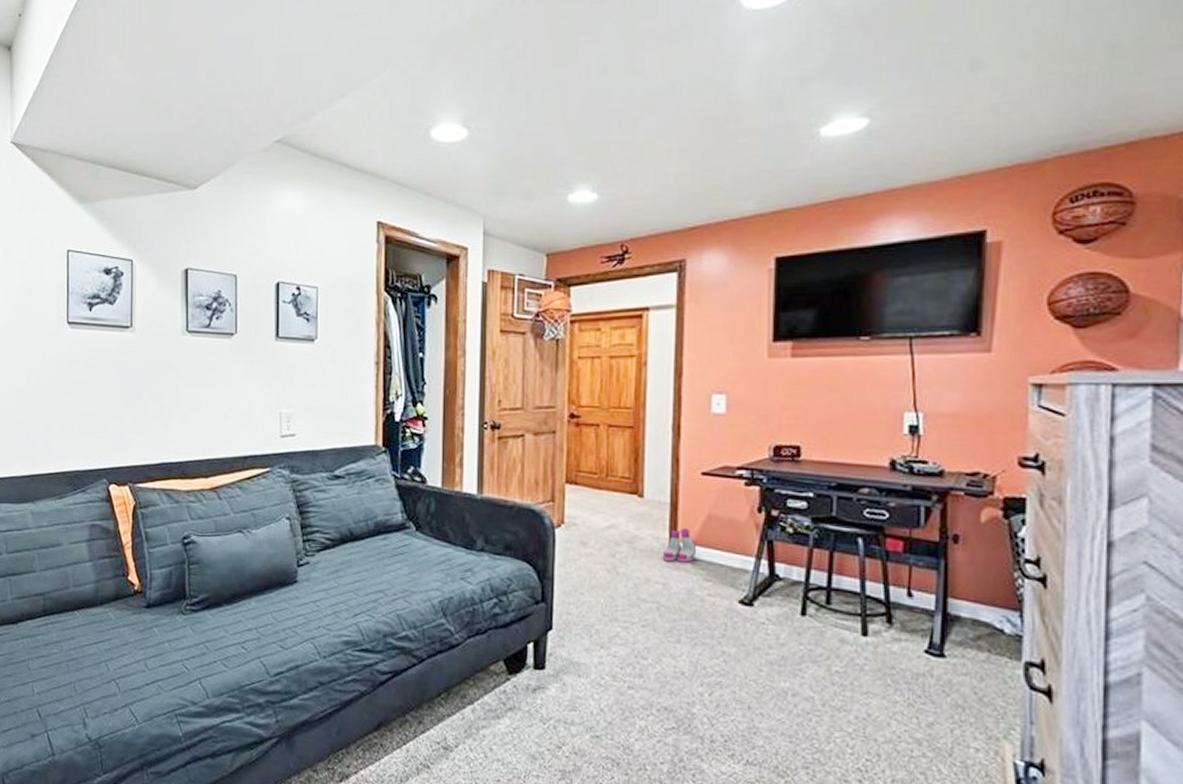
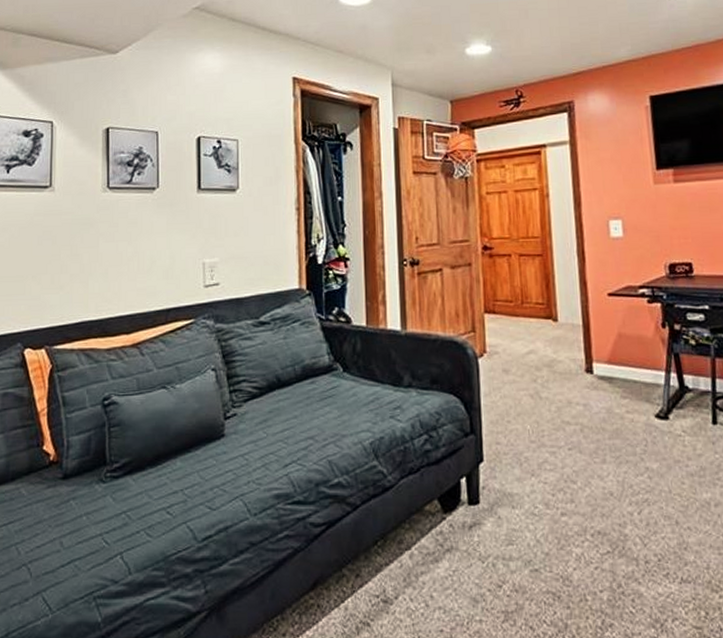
boots: present [662,528,697,563] -> none [580,348,612,383]

